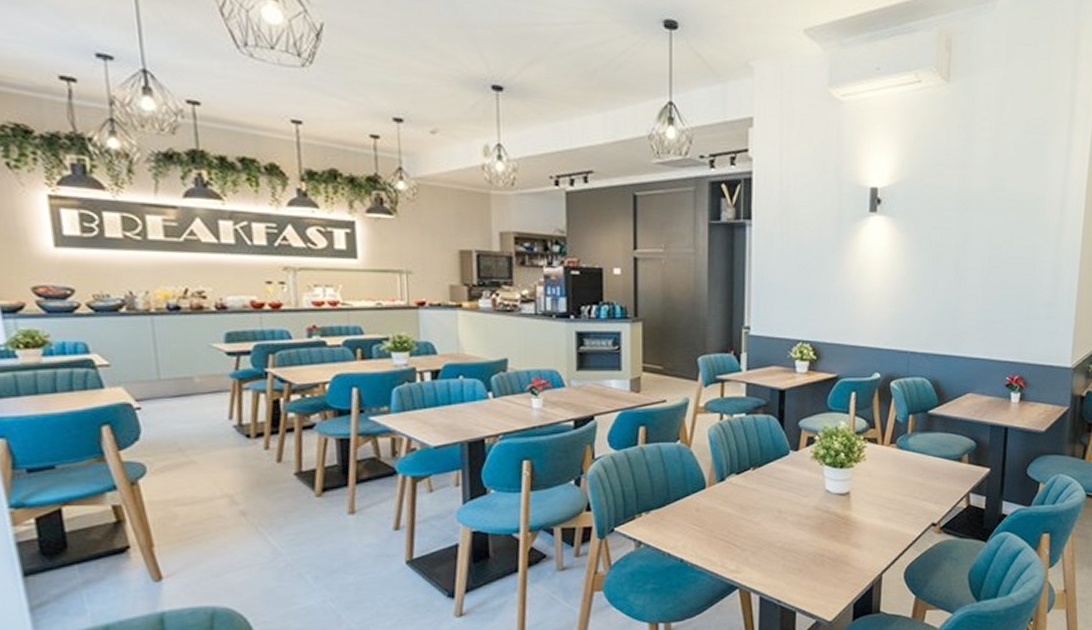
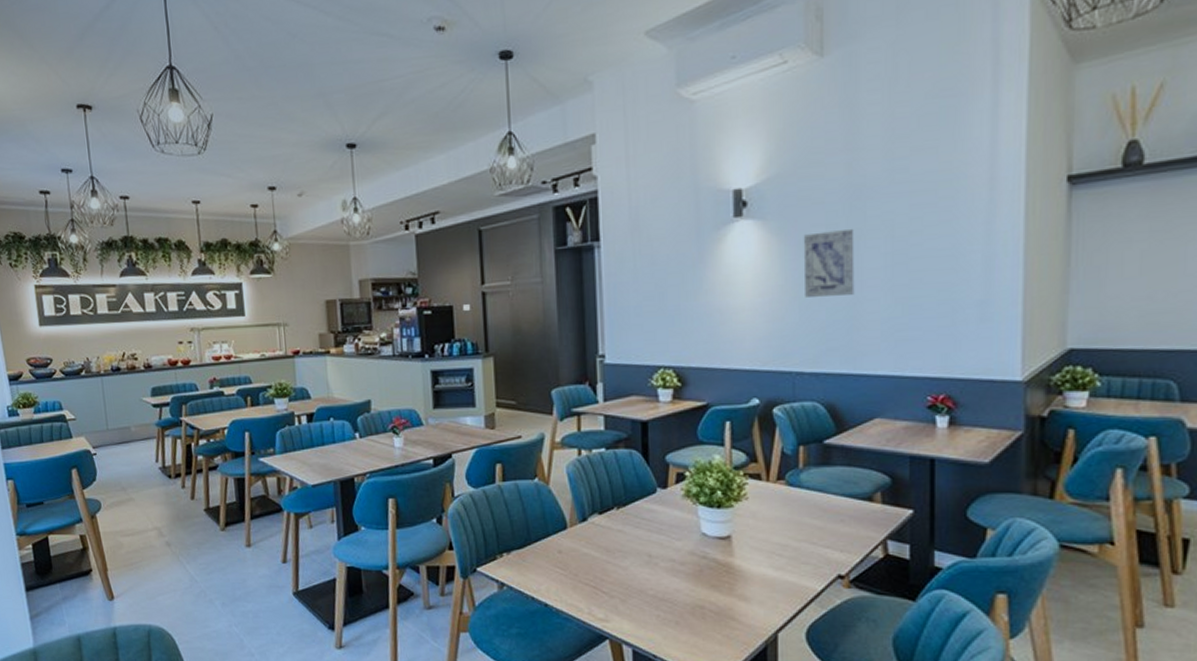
wall art: none [922,233,963,289] -> present [803,228,855,297]

